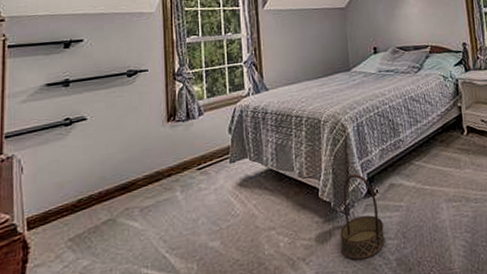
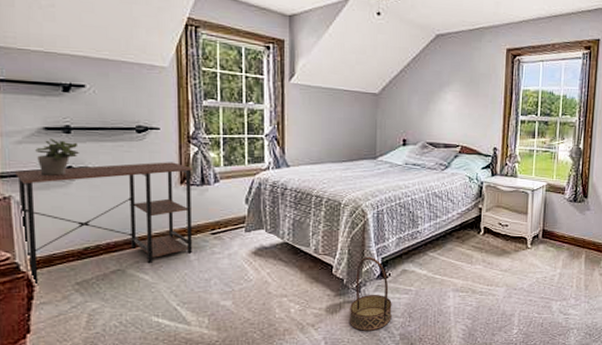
desk: none [19,100,179,247] -> present [15,162,194,286]
potted plant: none [38,94,76,130] -> present [35,139,79,176]

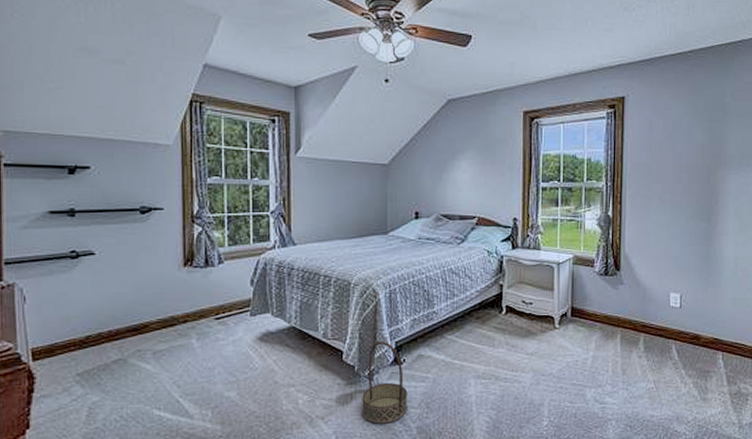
desk: present [15,162,194,286] -> none [20,243,197,378]
potted plant: present [35,139,79,176] -> none [40,223,83,261]

